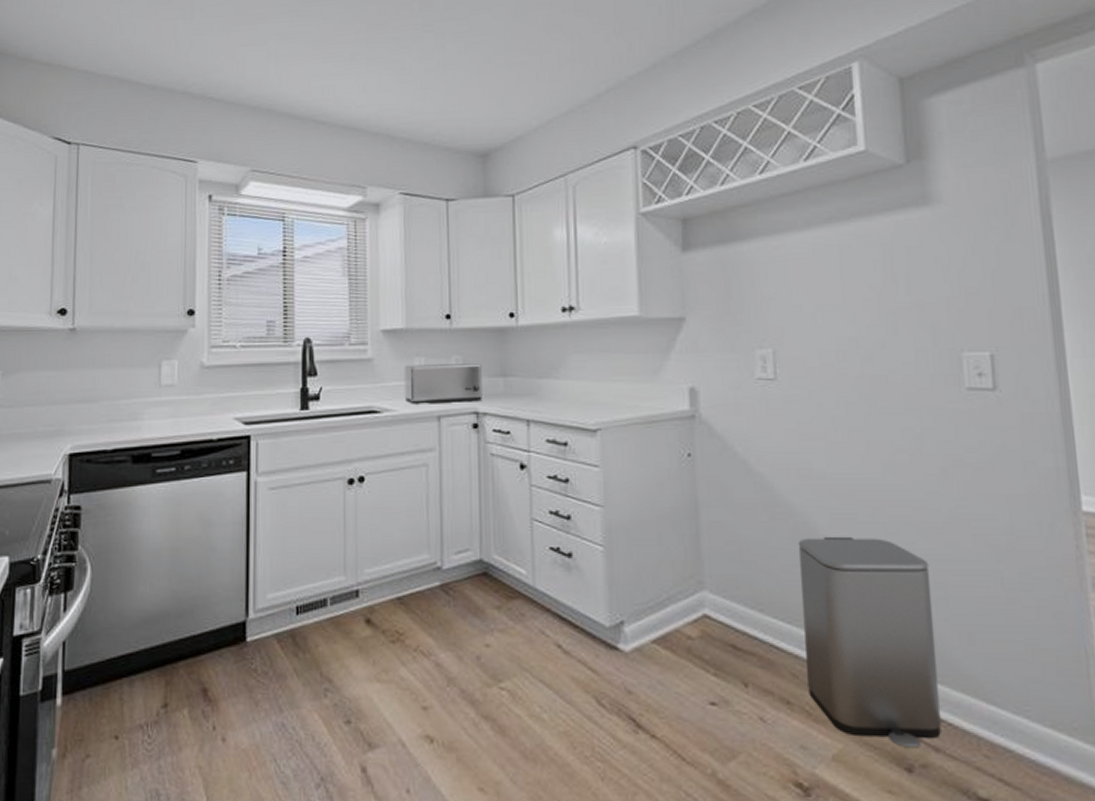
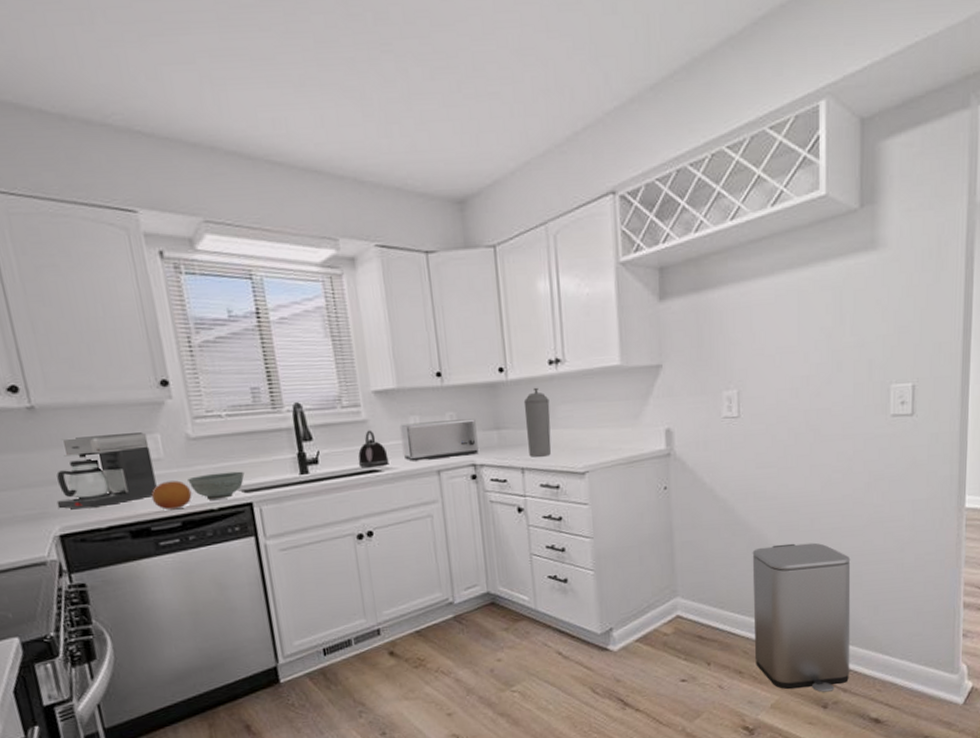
coffee maker: none [74,358,166,429] -> present [56,432,157,509]
fruit: none [158,407,196,437] -> present [151,480,192,511]
bowl: none [194,402,248,431] -> present [187,471,245,501]
kettle: none [358,369,389,408] -> present [358,429,389,468]
canister: none [533,334,561,410] -> present [523,387,552,458]

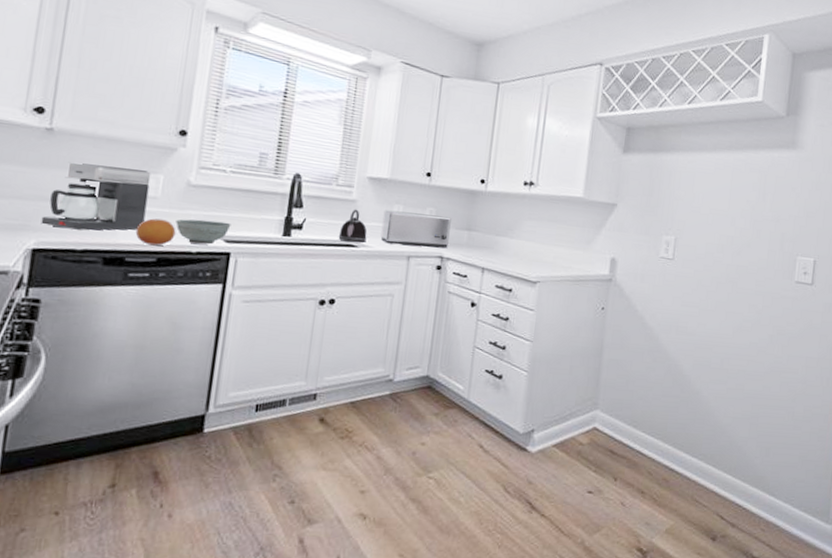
canister: present [523,387,552,458] -> none [491,201,519,262]
pedal bin: present [752,542,851,693] -> none [657,376,751,524]

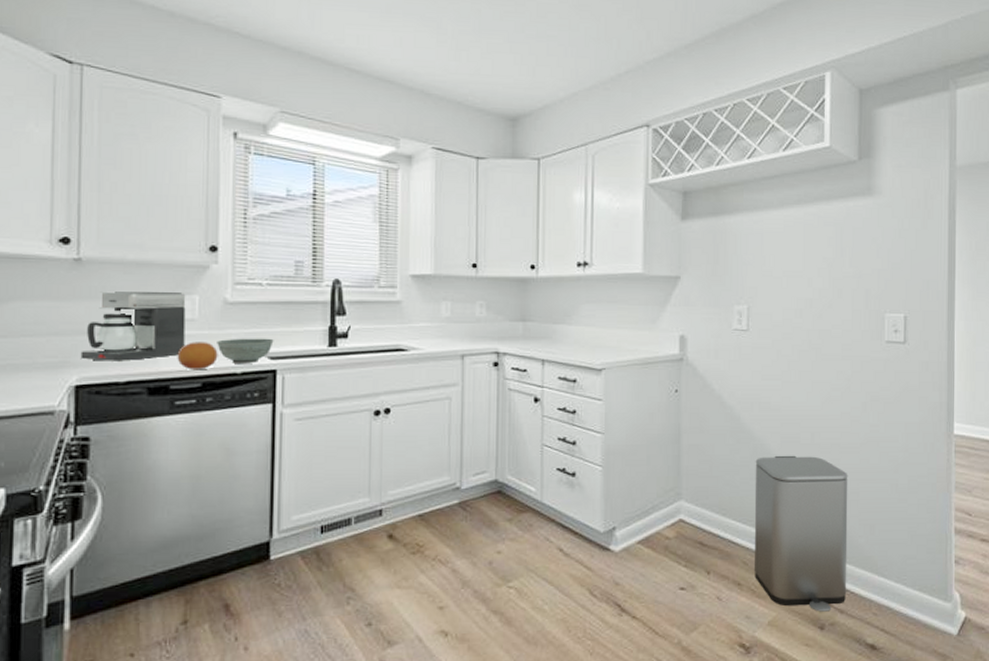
kettle: present [338,209,367,243] -> none [386,310,416,346]
toaster: present [380,210,452,248] -> none [430,308,504,344]
pedal bin: none [657,376,751,524] -> present [754,455,848,612]

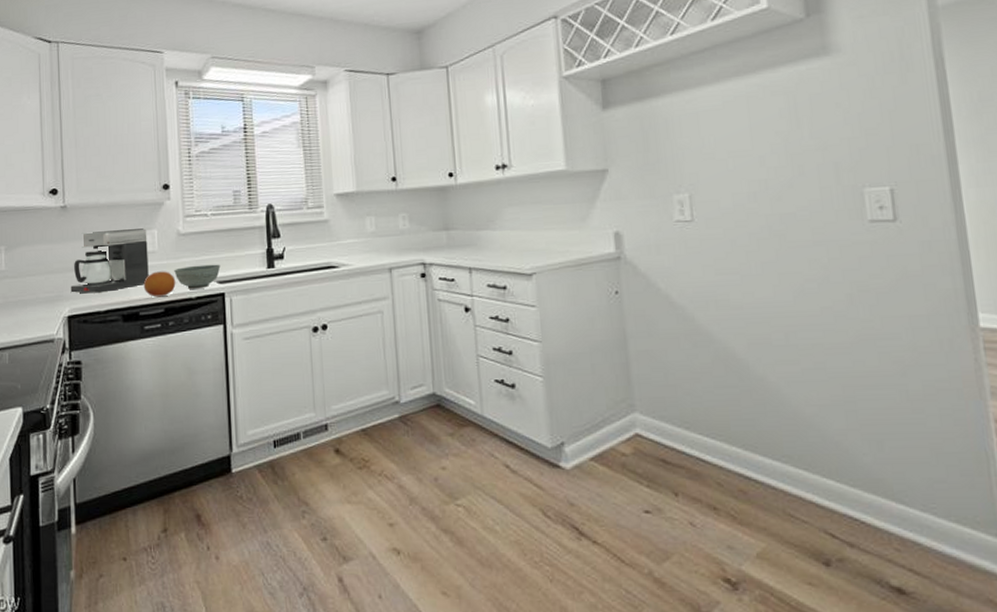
pedal bin: present [754,455,848,612] -> none [718,359,856,544]

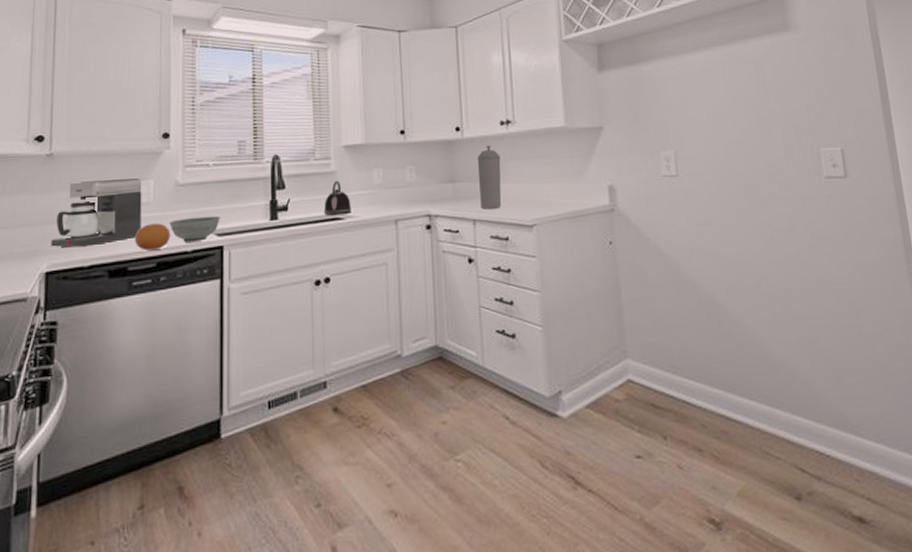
kettle: none [318,229,346,264] -> present [323,180,352,216]
canister: none [471,190,499,259] -> present [477,145,502,210]

